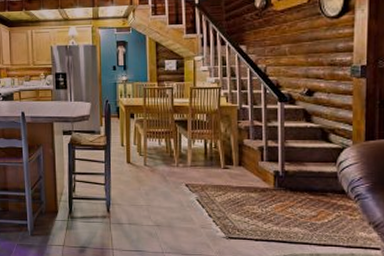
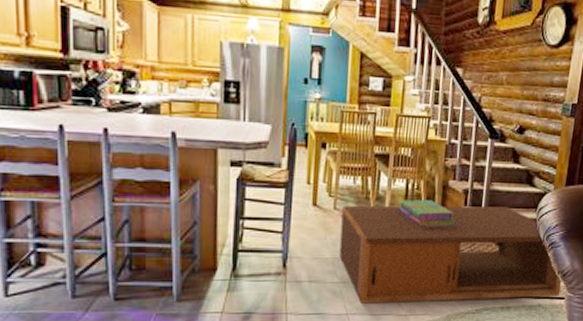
coffee table: none [151,162,375,247] -> present [339,205,563,304]
stack of books: none [200,157,253,180] -> present [398,200,455,227]

